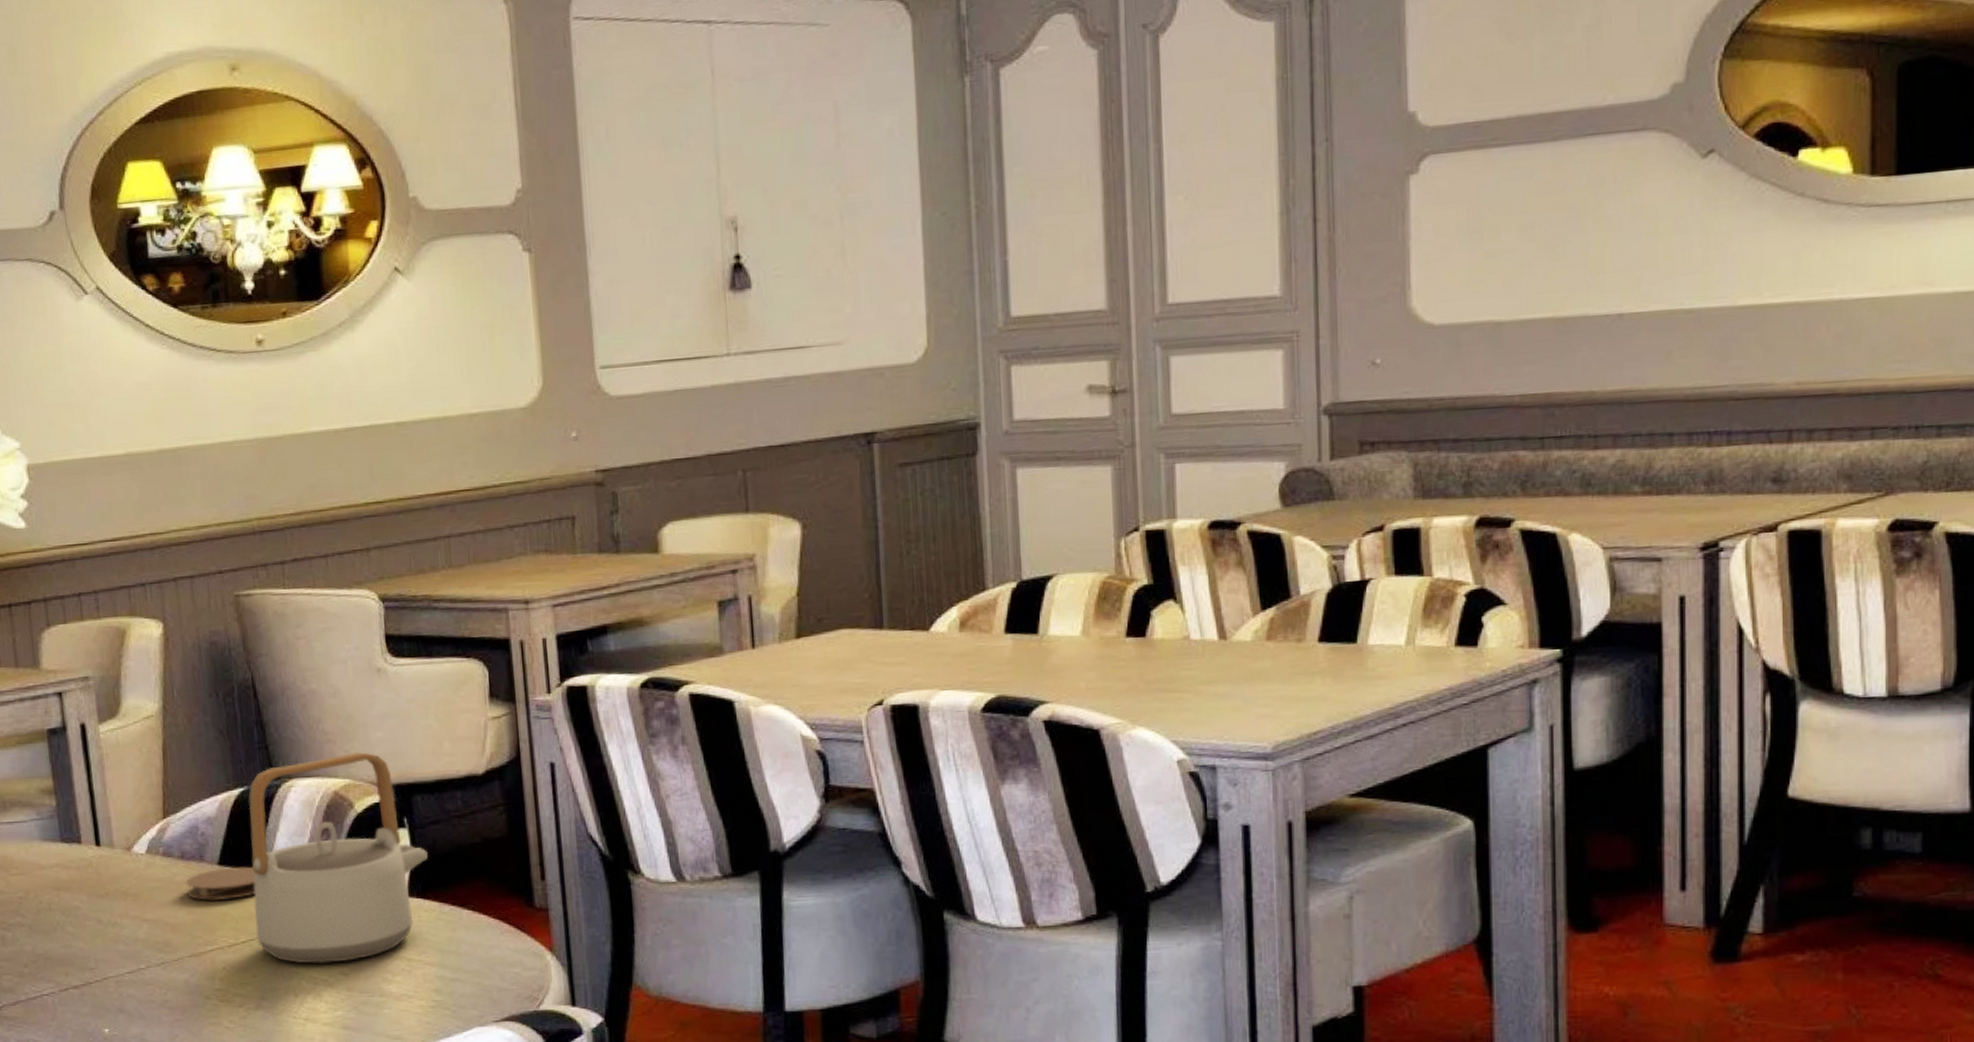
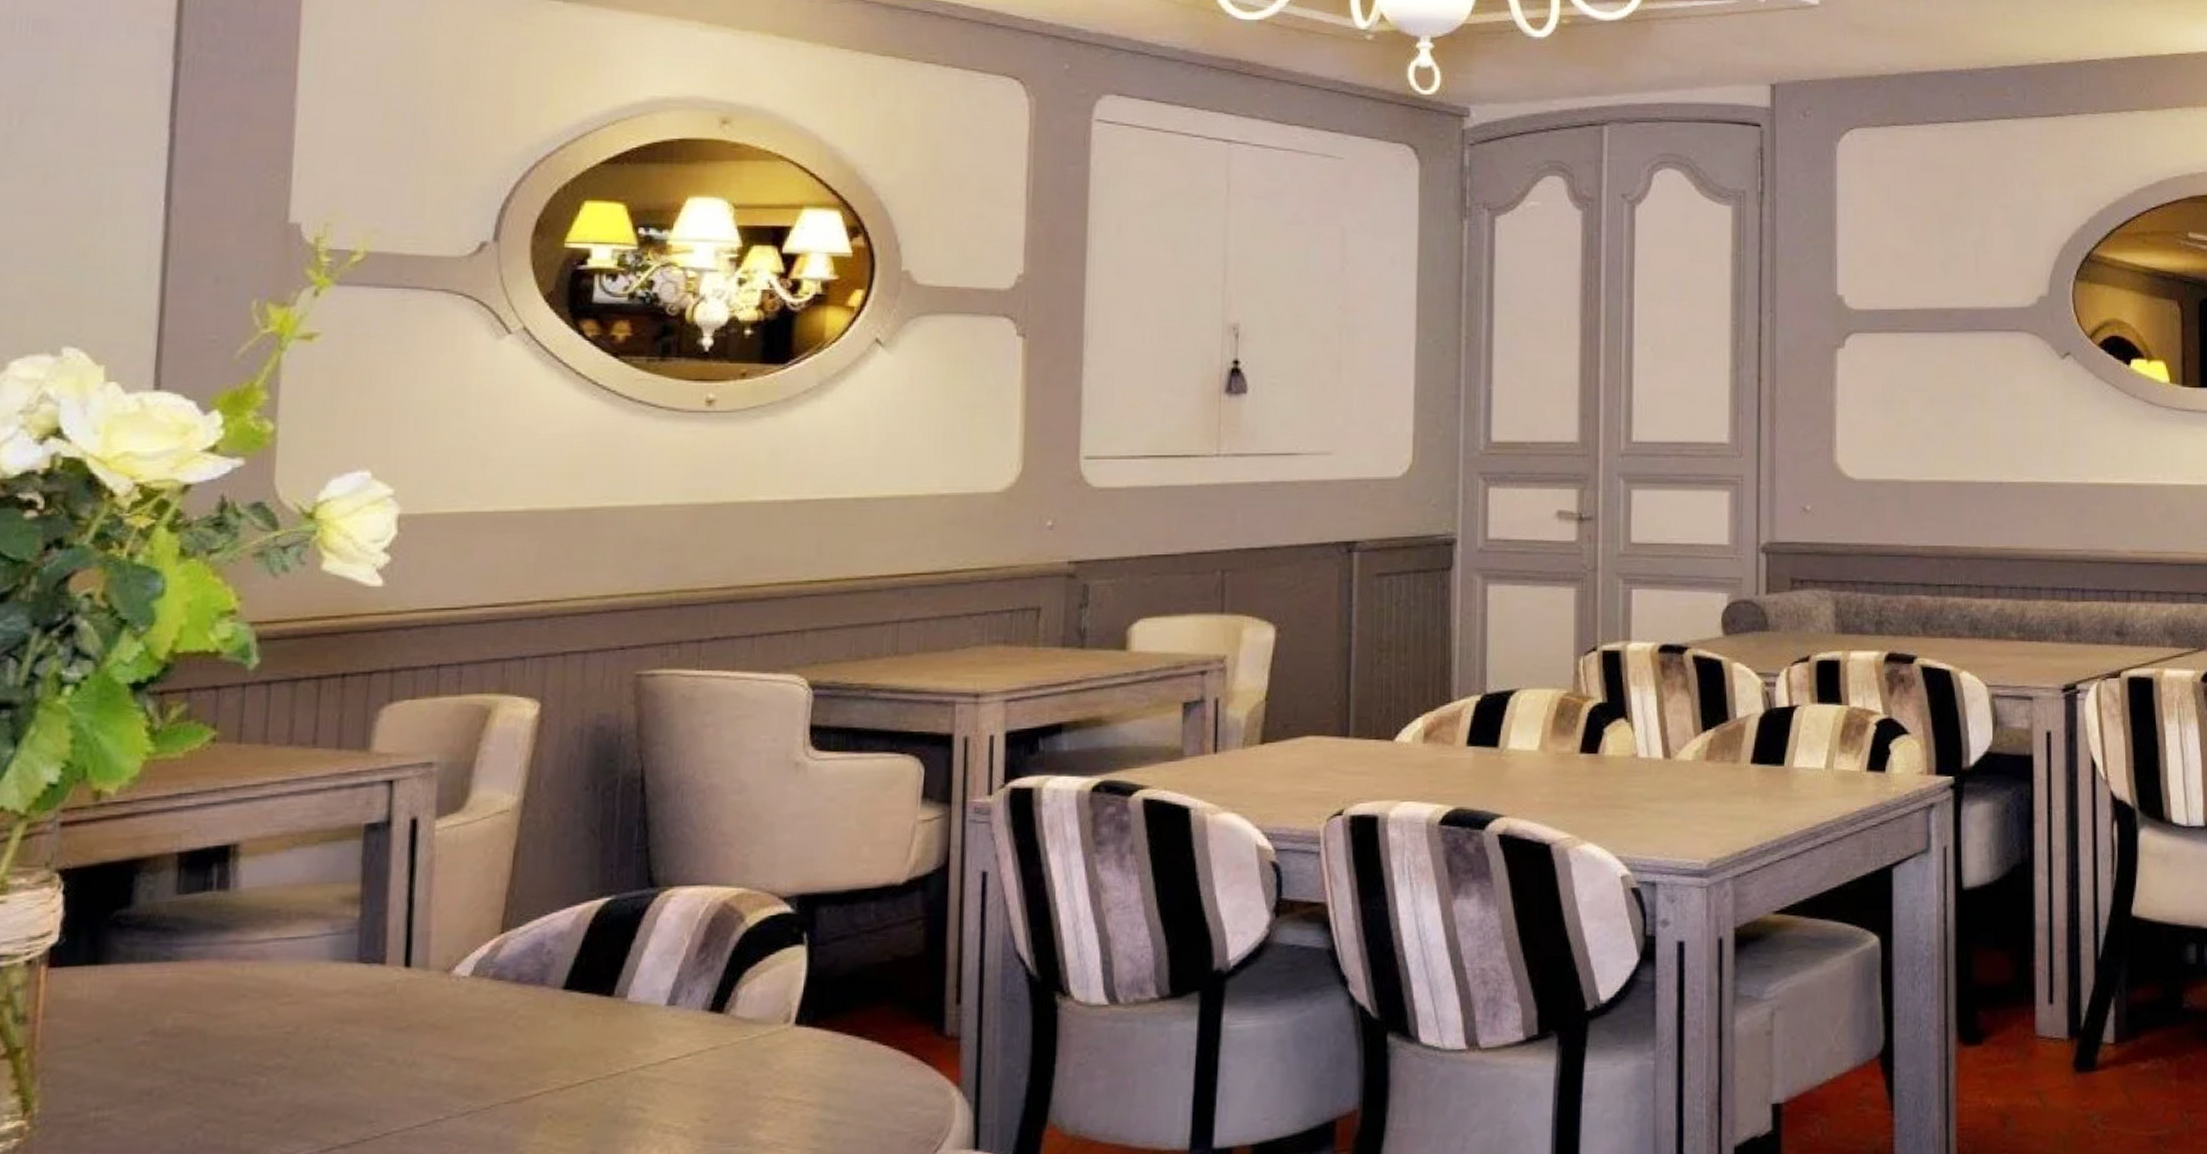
coaster: present [185,866,256,900] -> none [515,991,610,1033]
teapot: present [248,751,428,964] -> none [598,856,826,1109]

